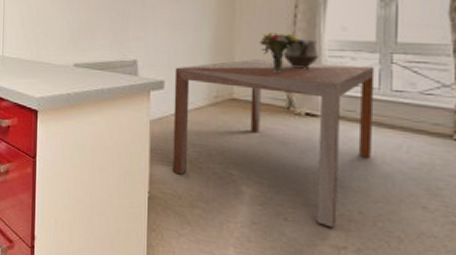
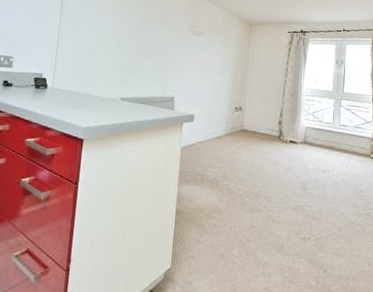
table: present [172,59,375,228] -> none [196,100,331,225]
bouquet: present [259,32,299,74] -> none [263,80,288,112]
ceramic pot: present [283,38,319,69] -> none [278,85,300,108]

